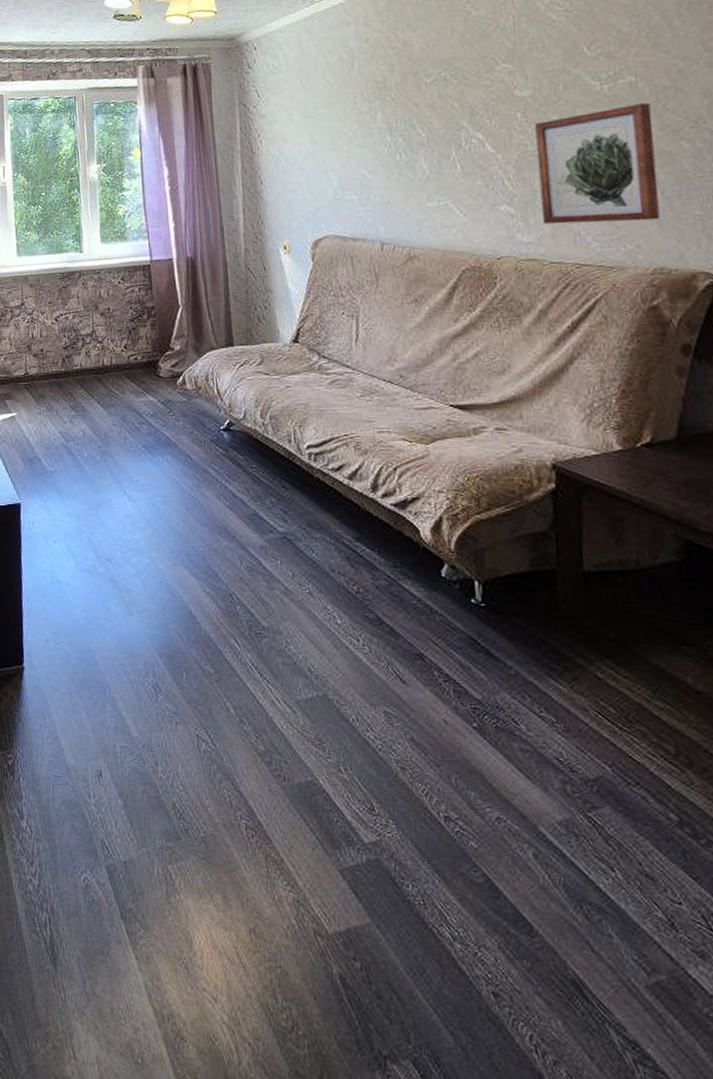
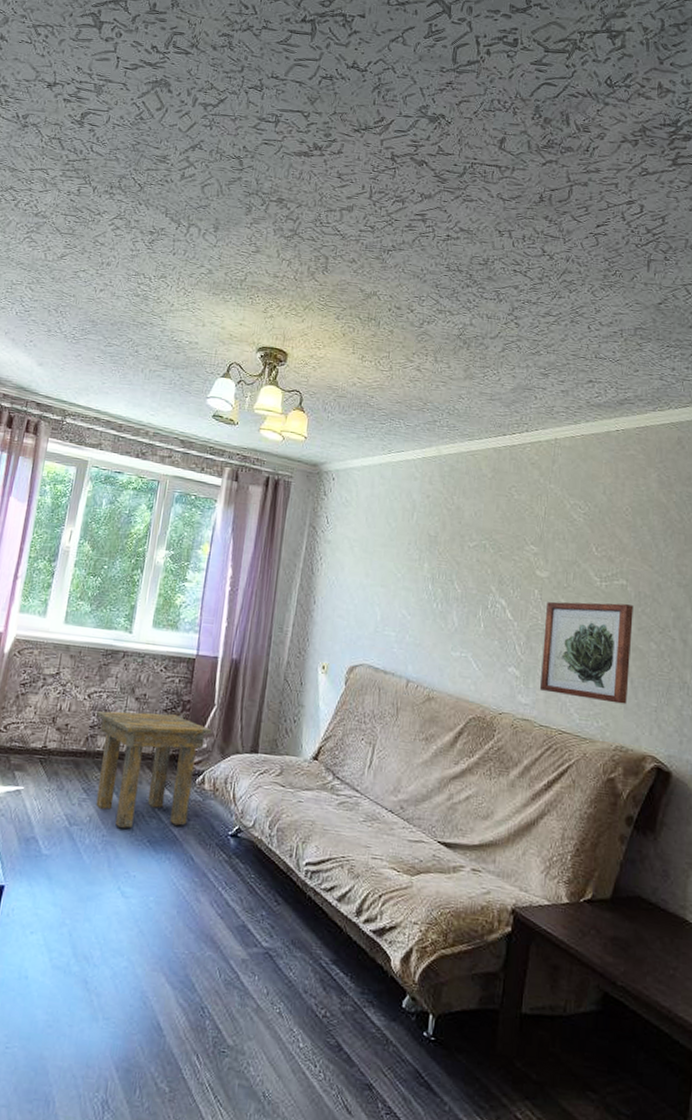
side table: none [67,323,183,437] -> present [96,711,212,828]

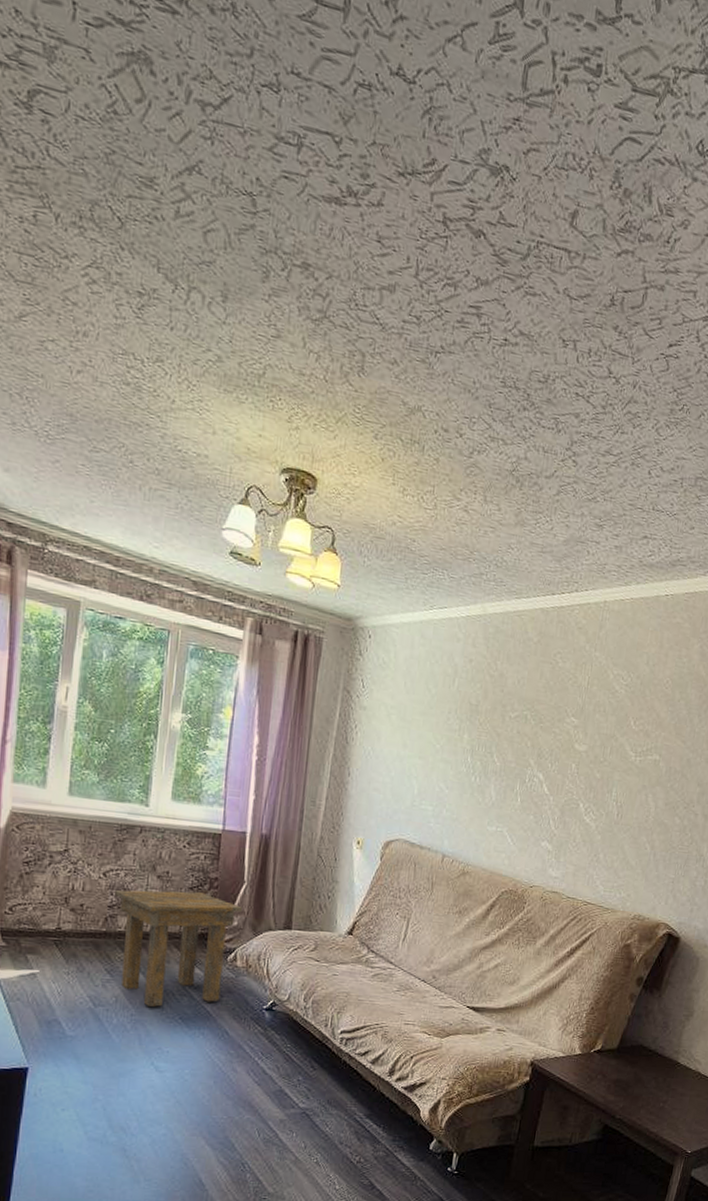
wall art: present [540,601,634,705] -> none [570,776,664,876]

